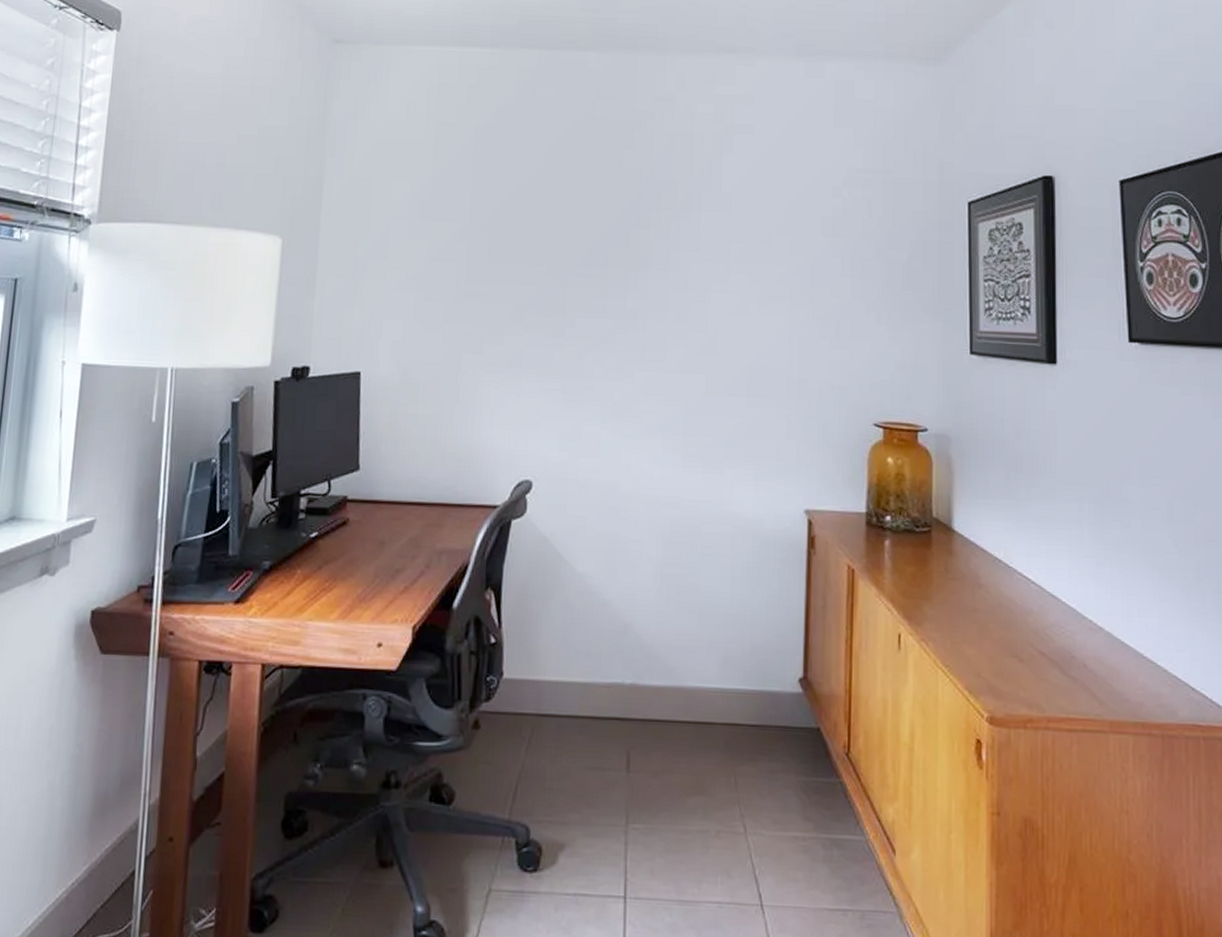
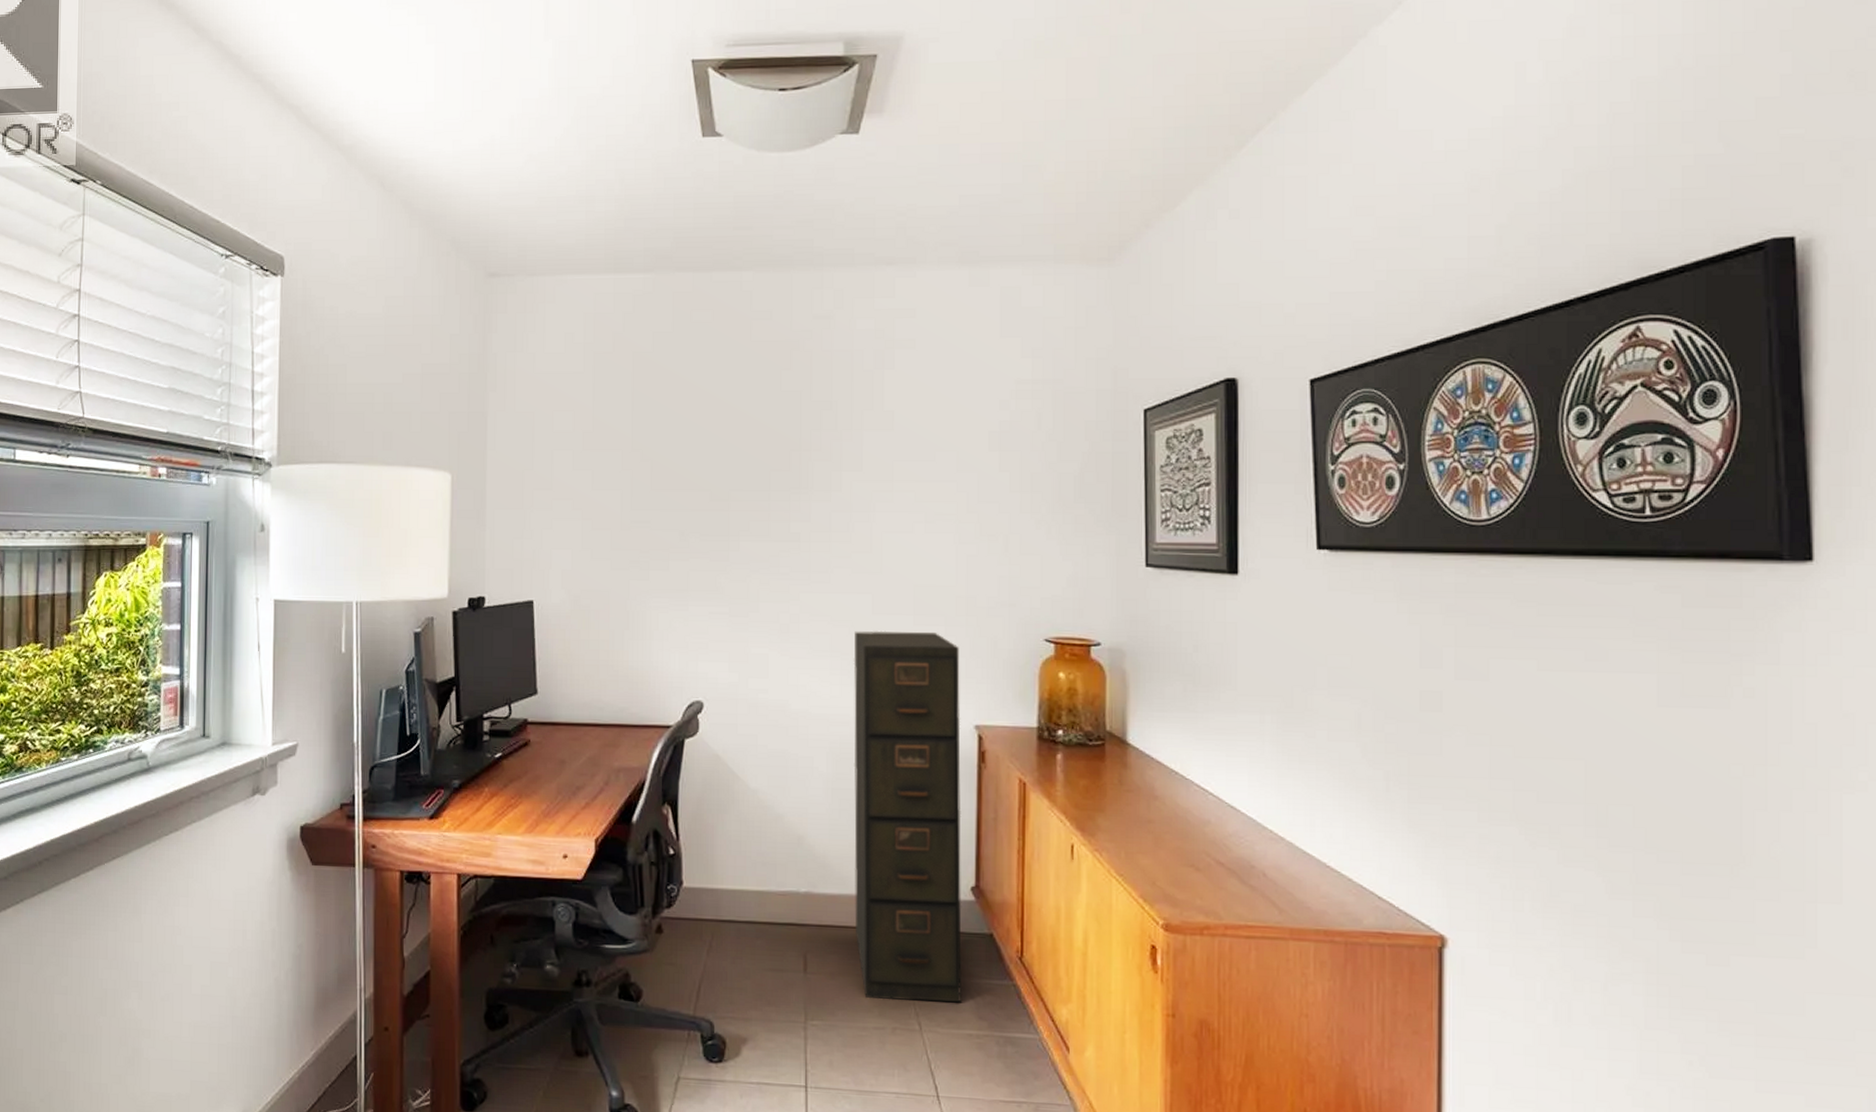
filing cabinet: none [680,411,791,803] -> present [853,630,963,1003]

